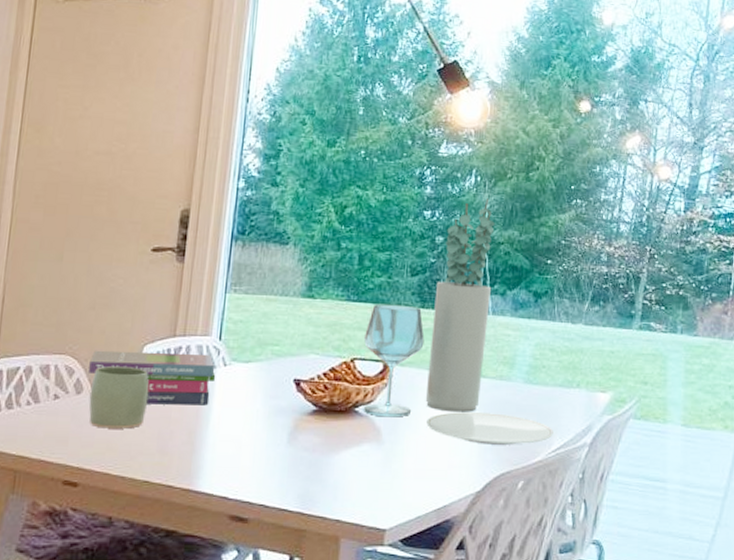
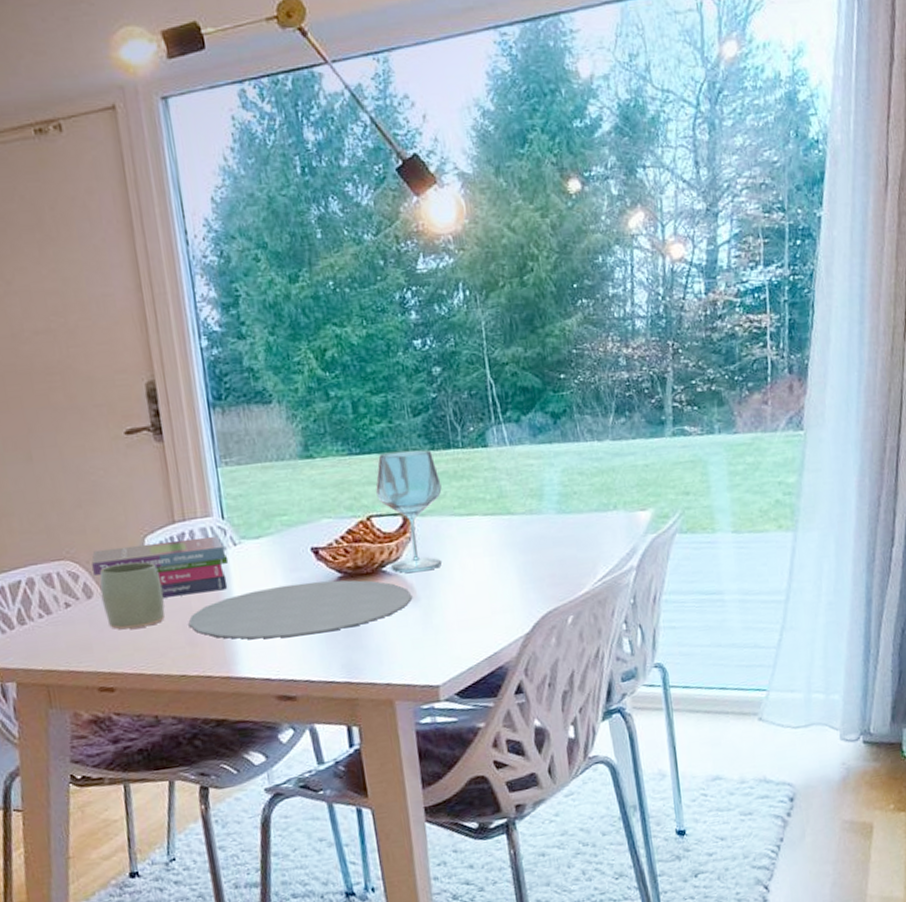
placemat: none [164,410,378,461] -> present [188,580,413,640]
vase: present [425,198,495,412] -> none [442,314,512,557]
plate: present [426,412,554,445] -> none [460,549,597,585]

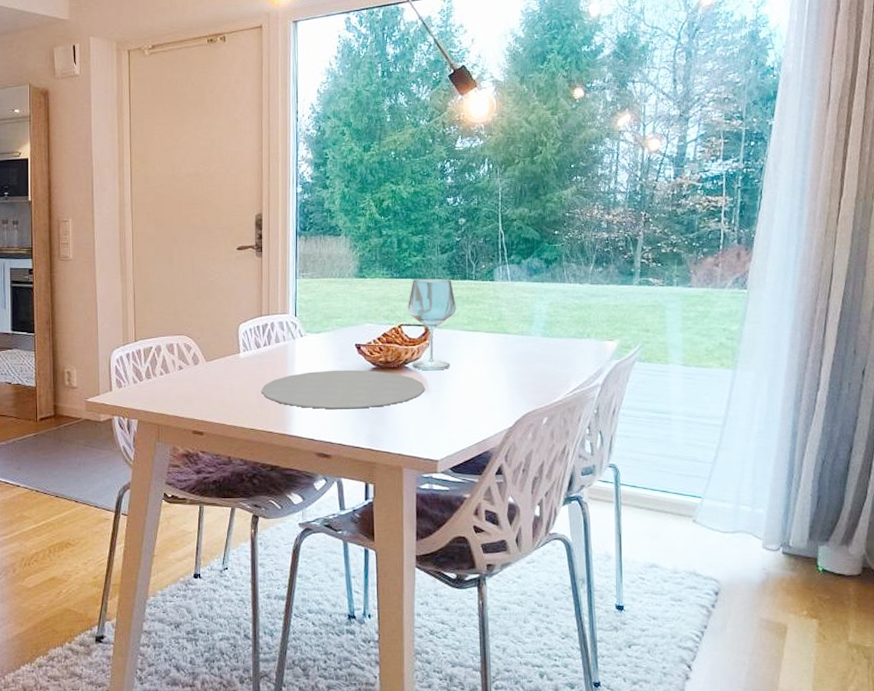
books: present [91,535,229,598] -> none [201,328,296,370]
mug: present [99,561,165,630] -> none [204,342,247,390]

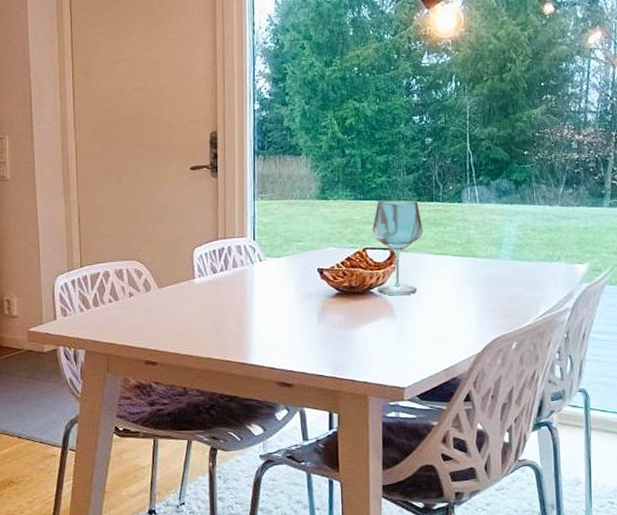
placemat: present [261,369,426,410] -> none [218,295,391,337]

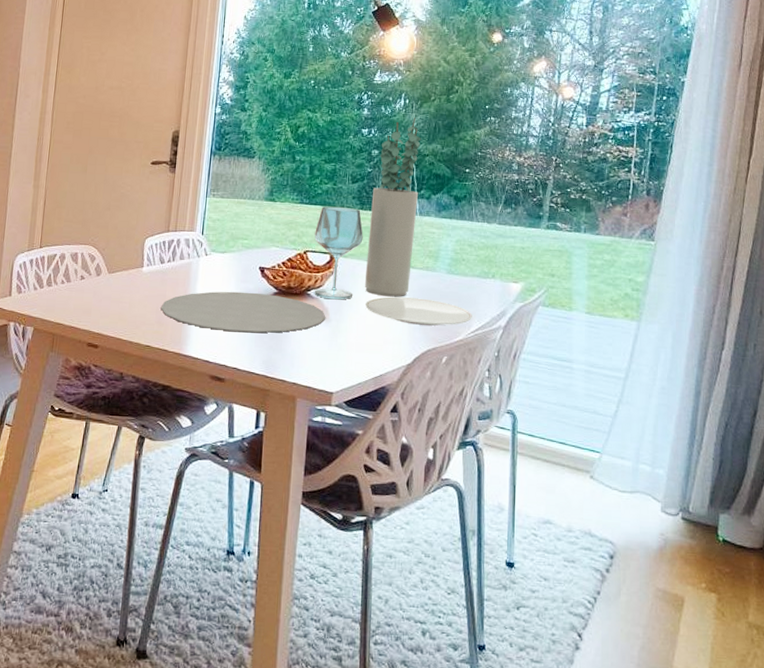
placemat: none [218,295,391,337] -> present [160,291,326,333]
vase: none [428,101,477,288] -> present [364,118,421,297]
plate: none [431,287,540,314] -> present [365,296,472,326]

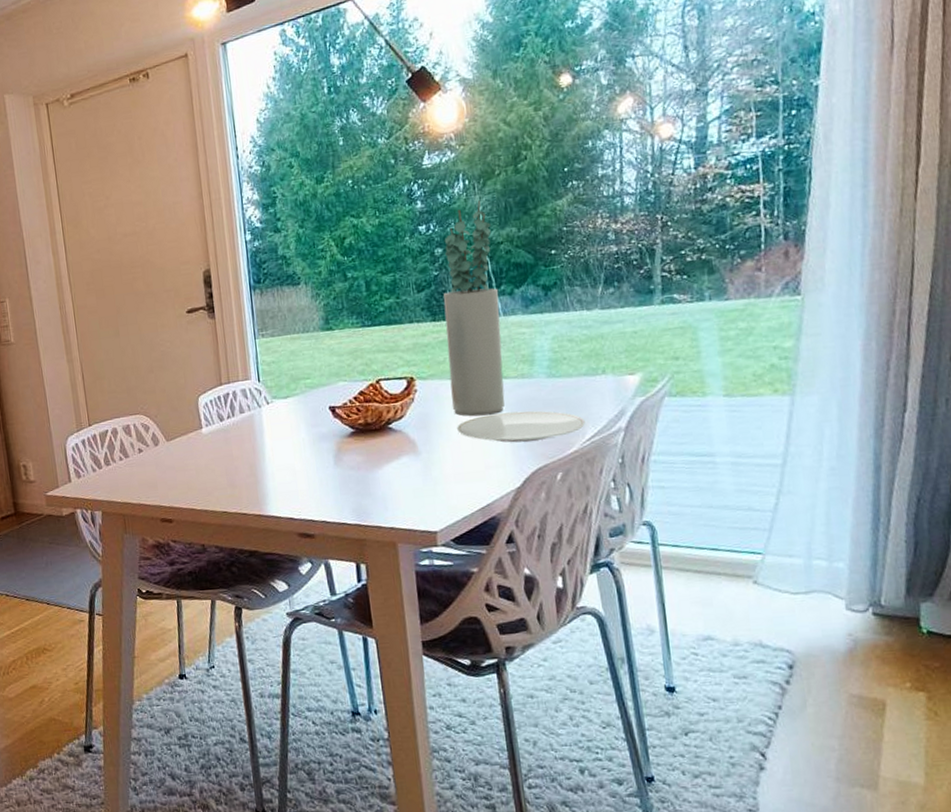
placemat: present [160,291,326,333] -> none [230,435,415,484]
wine glass: present [315,206,363,300] -> none [384,321,442,430]

